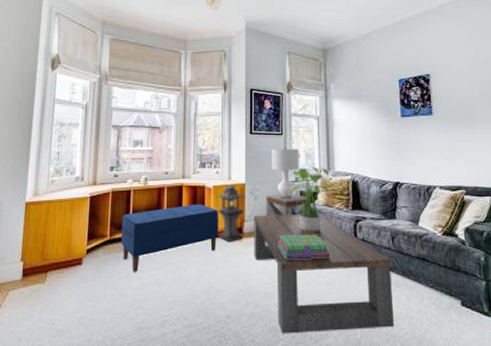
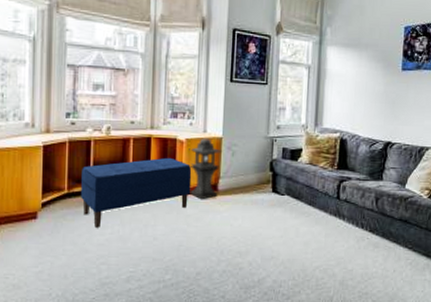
coffee table: present [254,214,394,334] -> none [228,171,373,291]
side table: present [266,193,311,216] -> none [244,150,294,174]
lamp: present [272,147,300,200] -> none [253,98,285,157]
stack of books: present [279,234,331,260] -> none [255,193,310,219]
potted plant: present [290,166,330,231] -> none [272,121,317,191]

